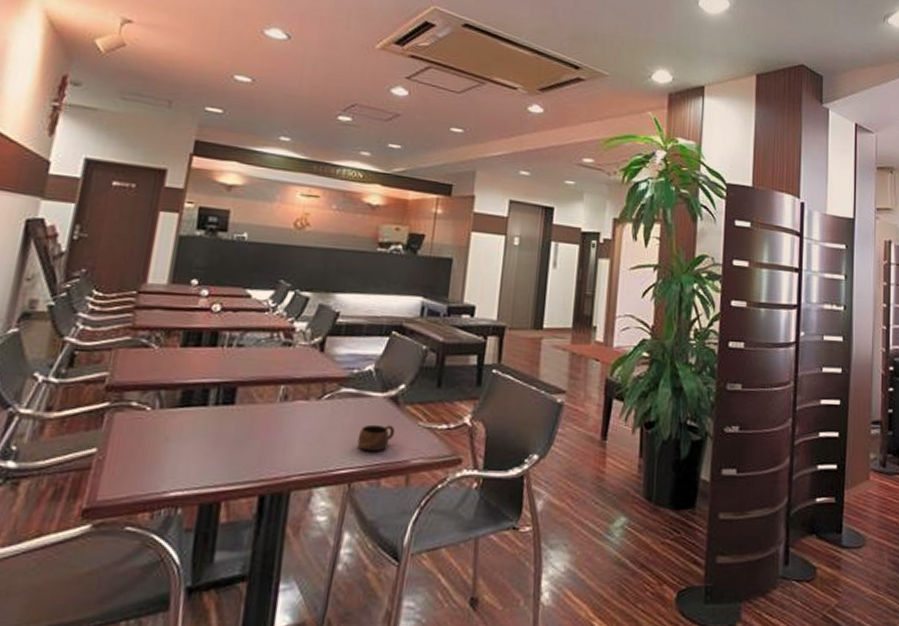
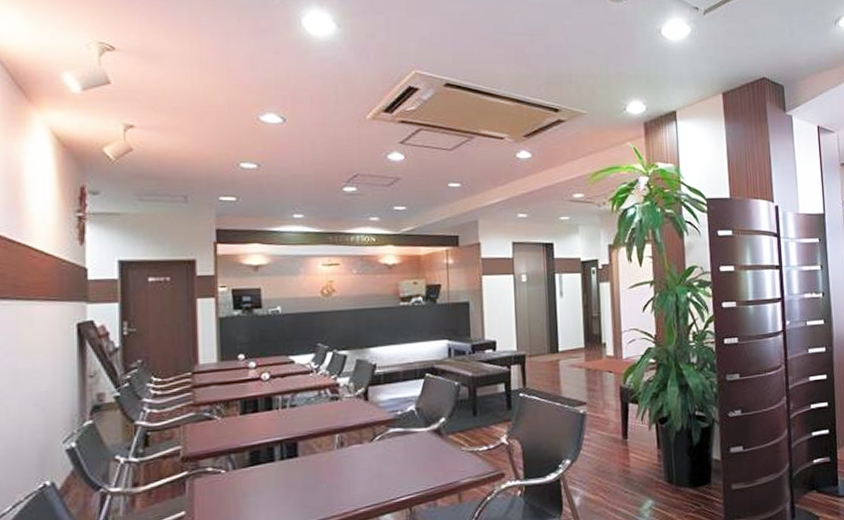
cup: present [357,424,395,451] -> none [411,454,443,478]

